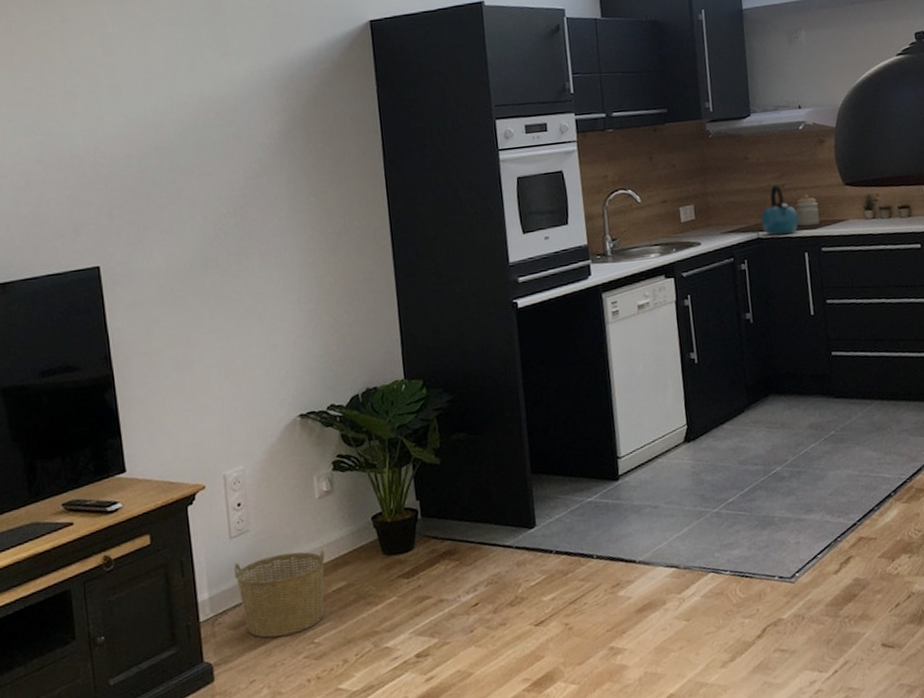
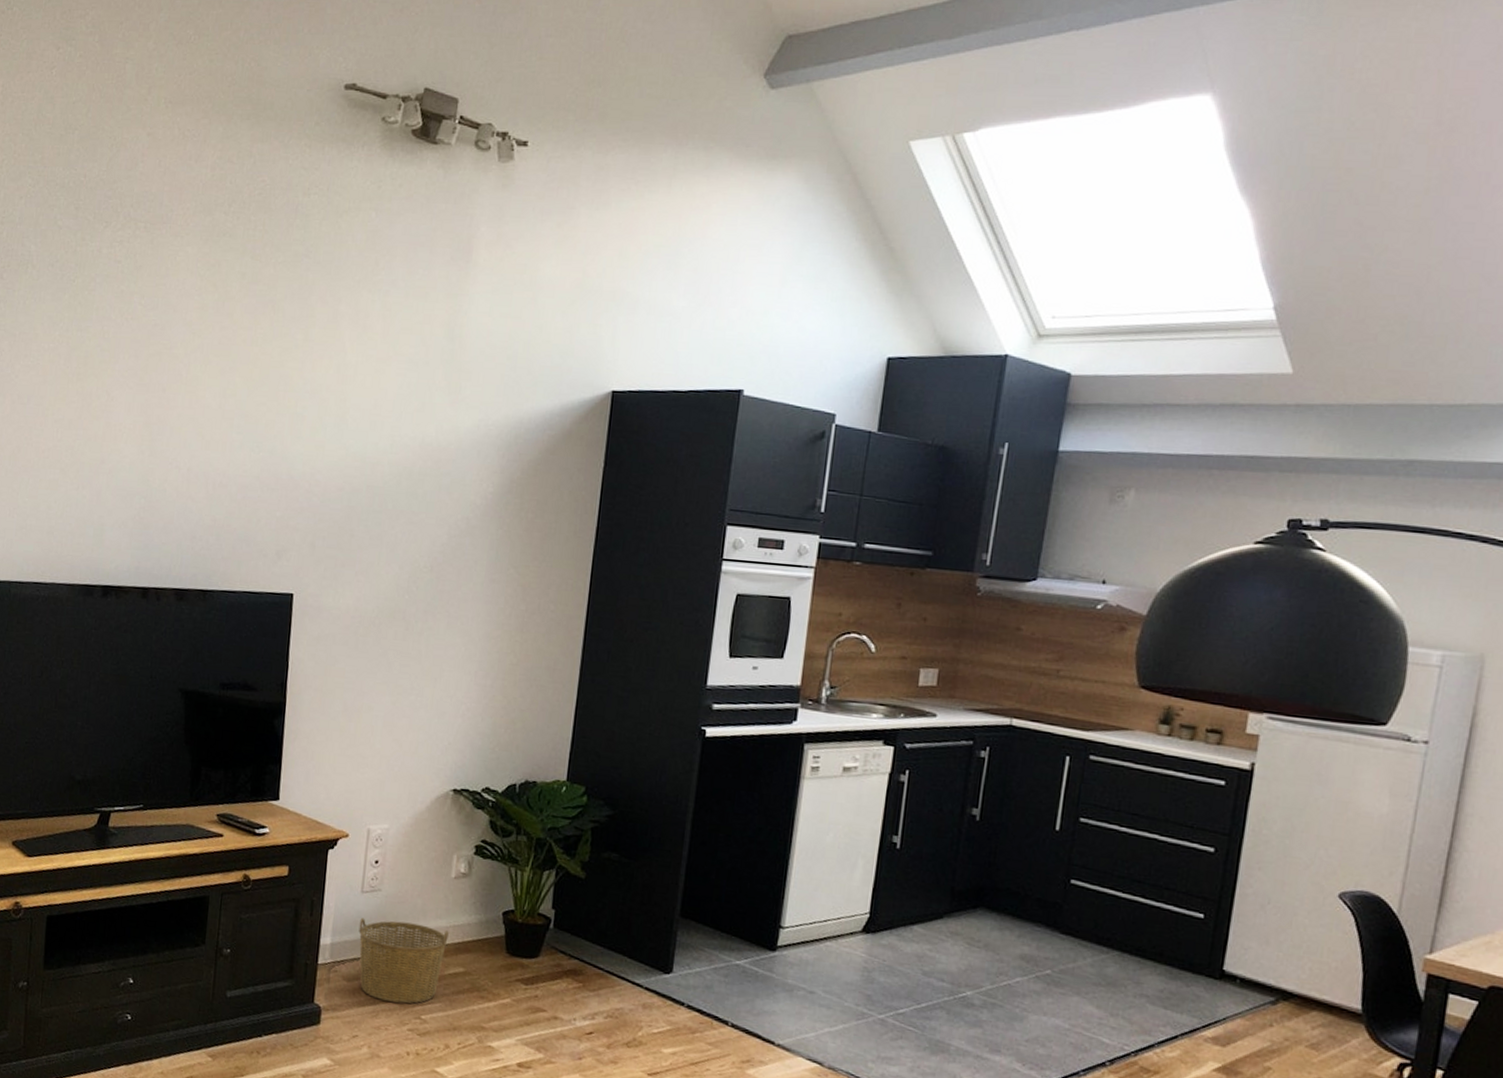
kettle: present [760,185,799,235] -> none [1018,668,1069,730]
jar: present [796,194,821,227] -> none [1066,687,1099,727]

